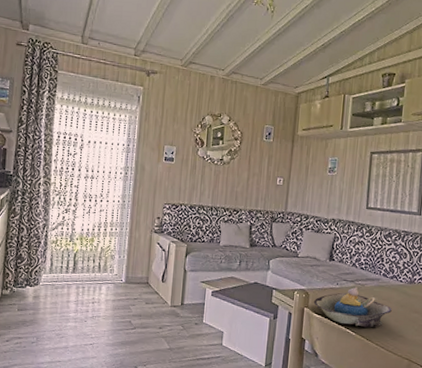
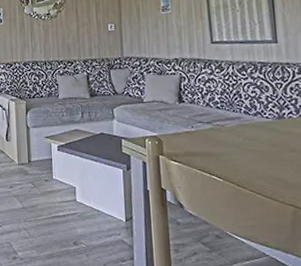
decorative bowl: present [313,287,392,328] -> none [168,128,262,173]

